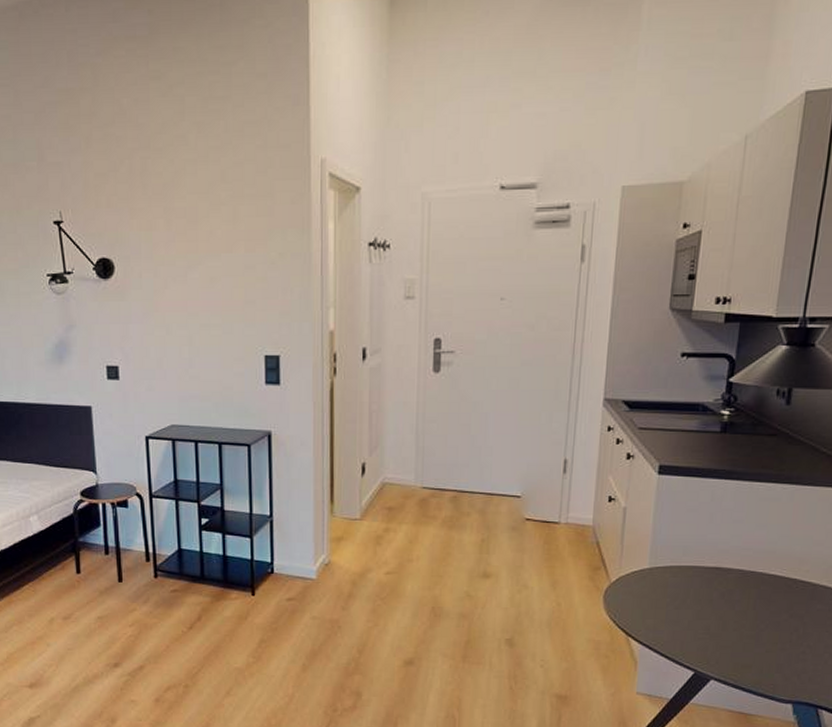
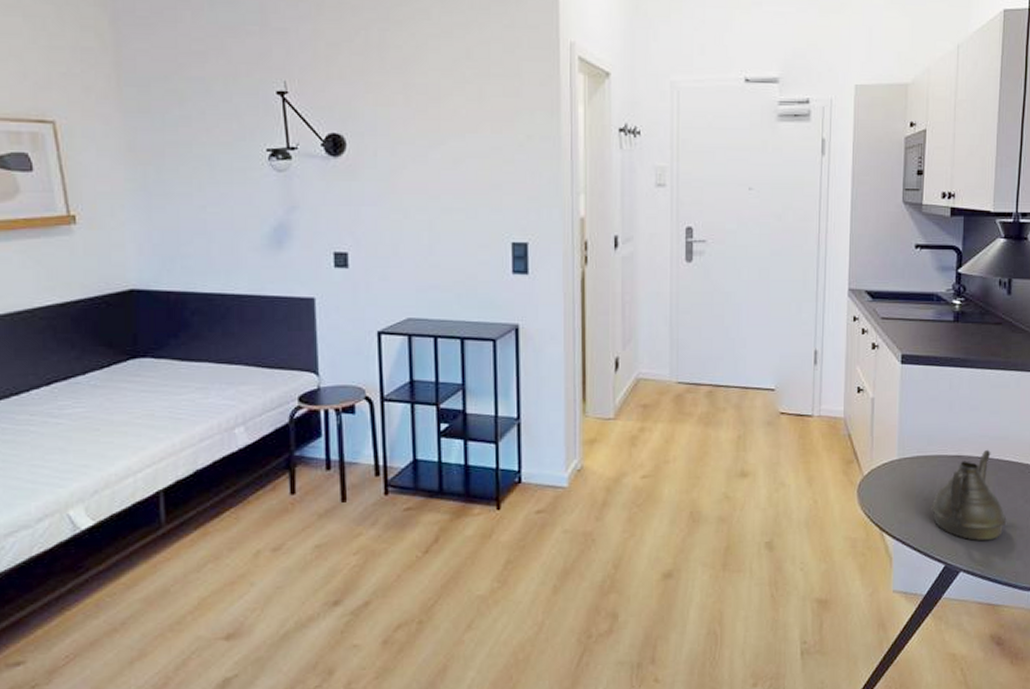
teapot: none [682,562,768,651] -> present [931,449,1007,541]

